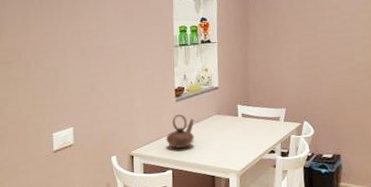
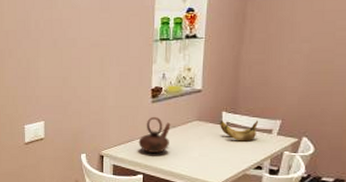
banana: none [236,110,268,130] -> present [220,120,258,142]

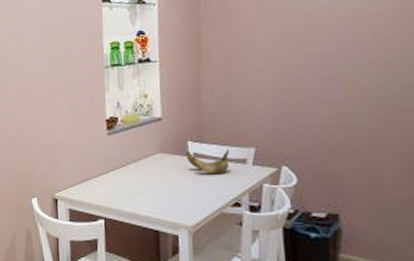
teapot: present [138,117,171,154] -> none [96,151,131,194]

